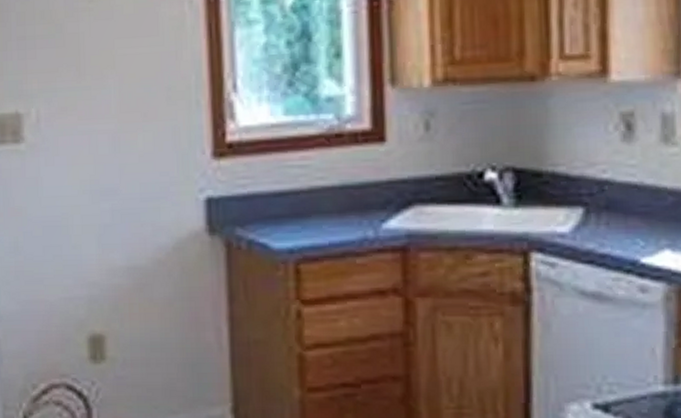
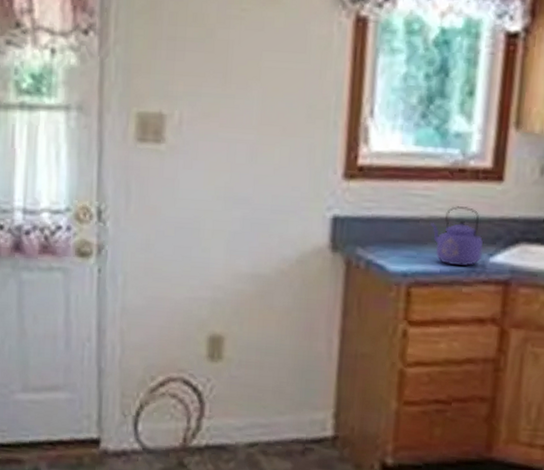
kettle: none [312,173,373,237] -> present [430,206,483,267]

